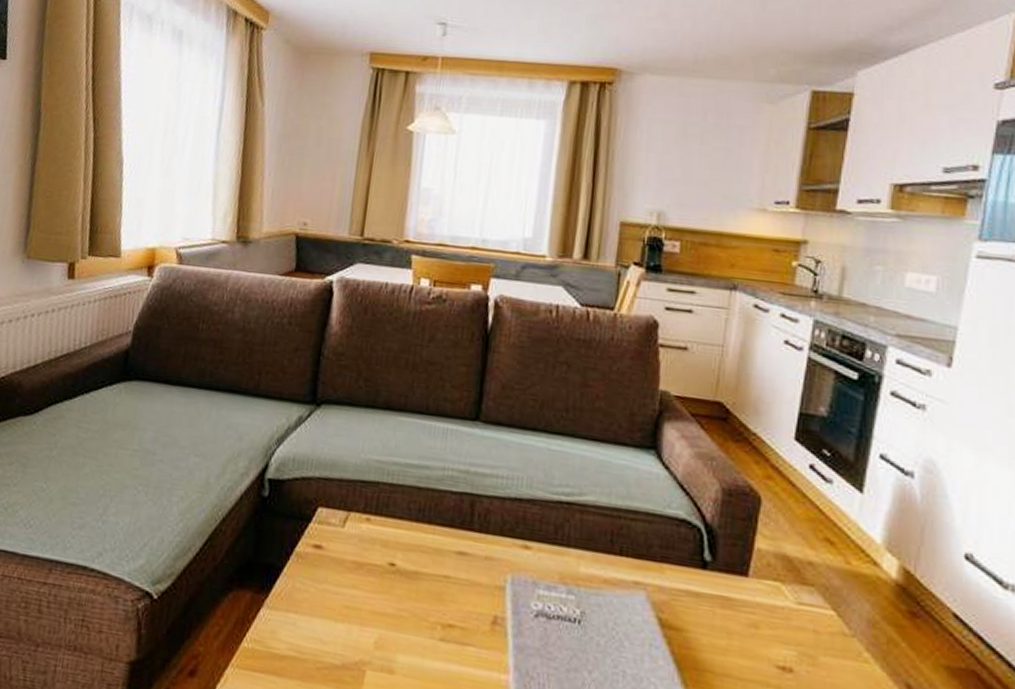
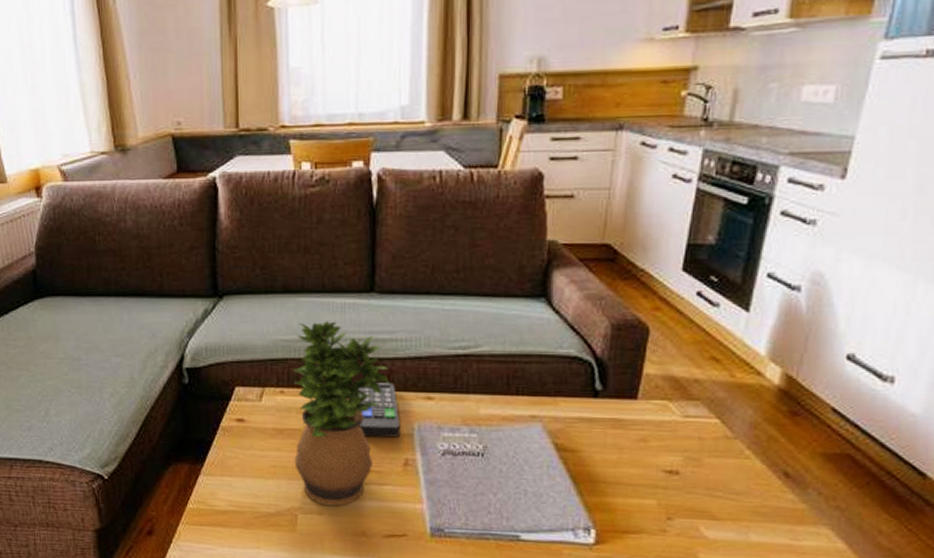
potted plant: none [370,445,488,666] -> present [292,321,392,507]
remote control: none [447,522,493,589] -> present [358,383,401,438]

